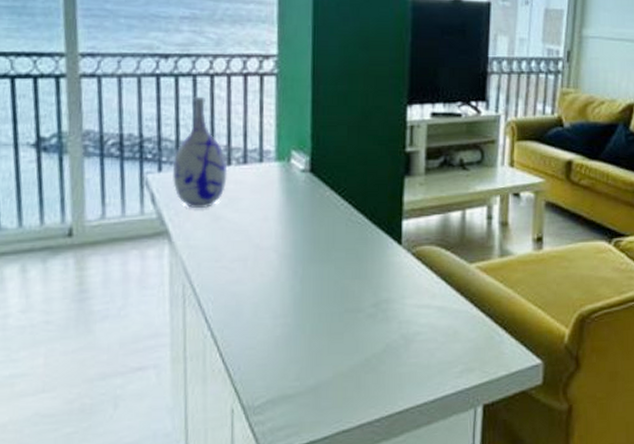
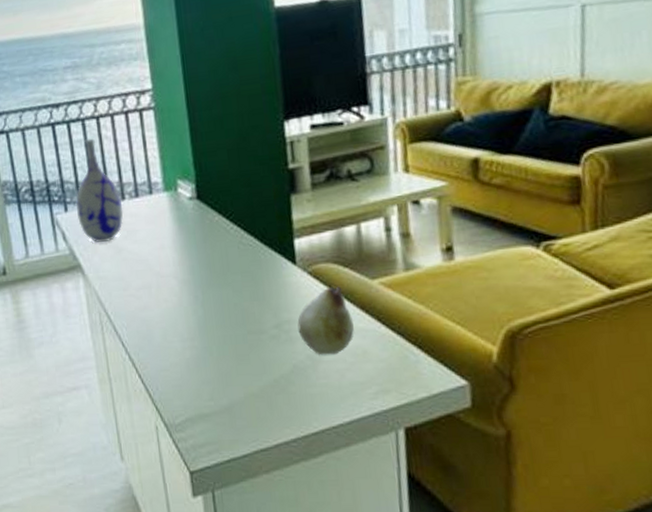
fruit: none [395,268,448,335] -> present [297,286,354,355]

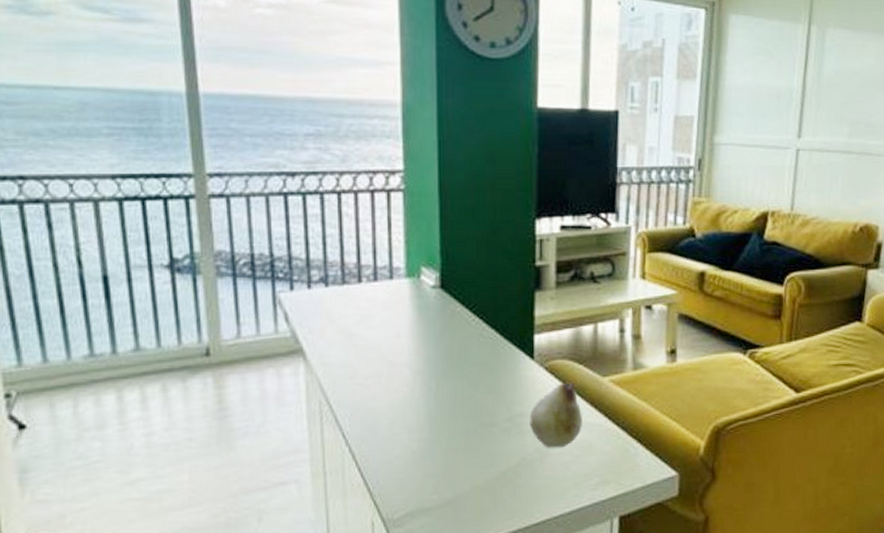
vase: present [75,138,124,243] -> none [304,214,358,327]

